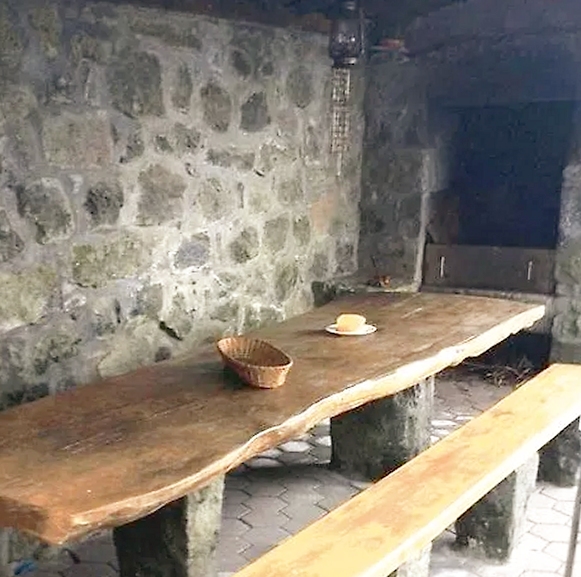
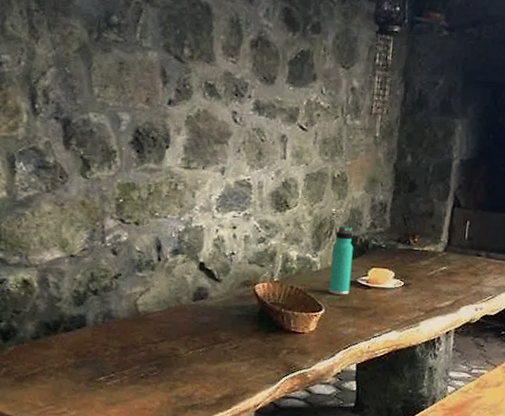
thermos bottle: none [296,272,320,345] -> present [328,226,353,295]

